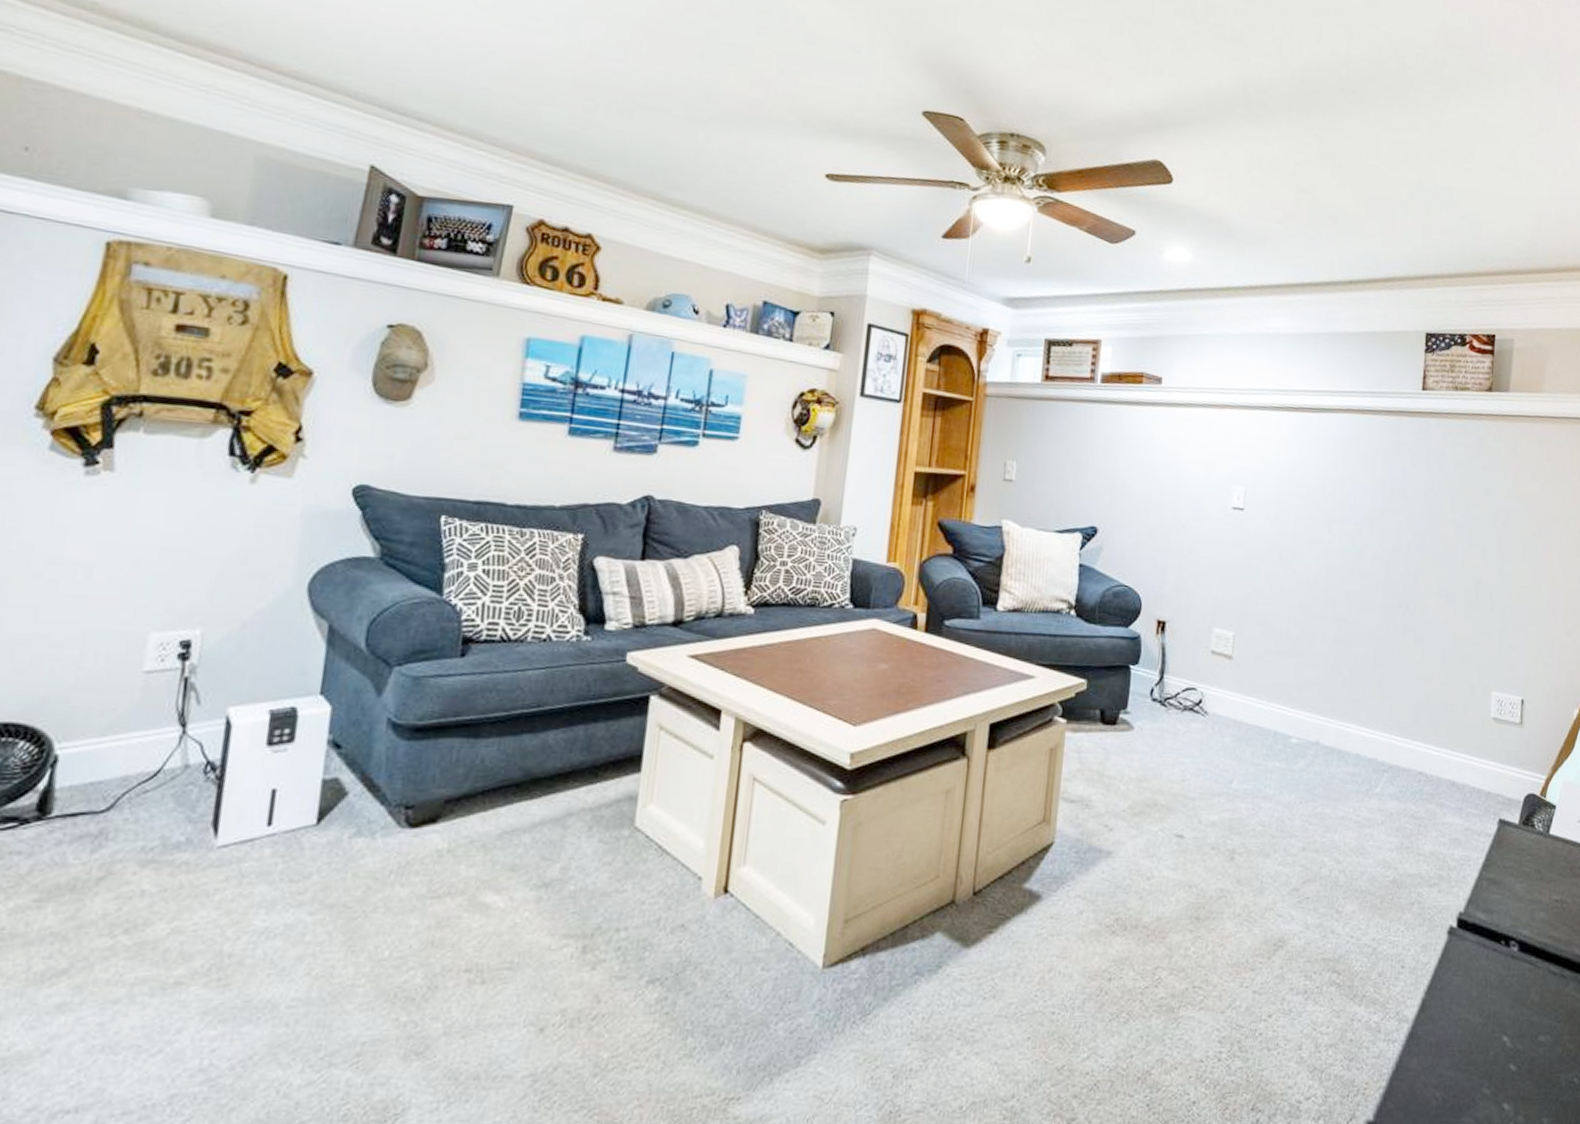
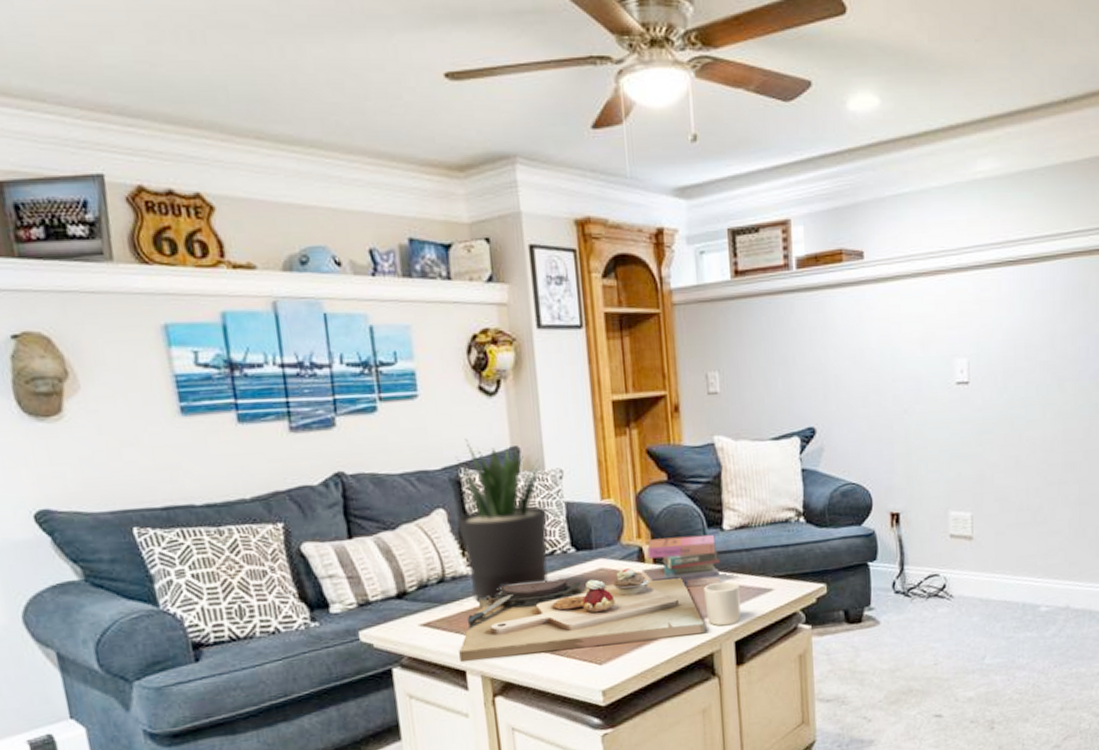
decorative tray: none [718,629,964,711] -> present [459,568,706,663]
planter: none [745,484,837,642] -> present [455,438,548,601]
books: none [911,608,989,662] -> present [641,534,720,586]
mug: none [966,660,1004,706] -> present [704,581,741,626]

